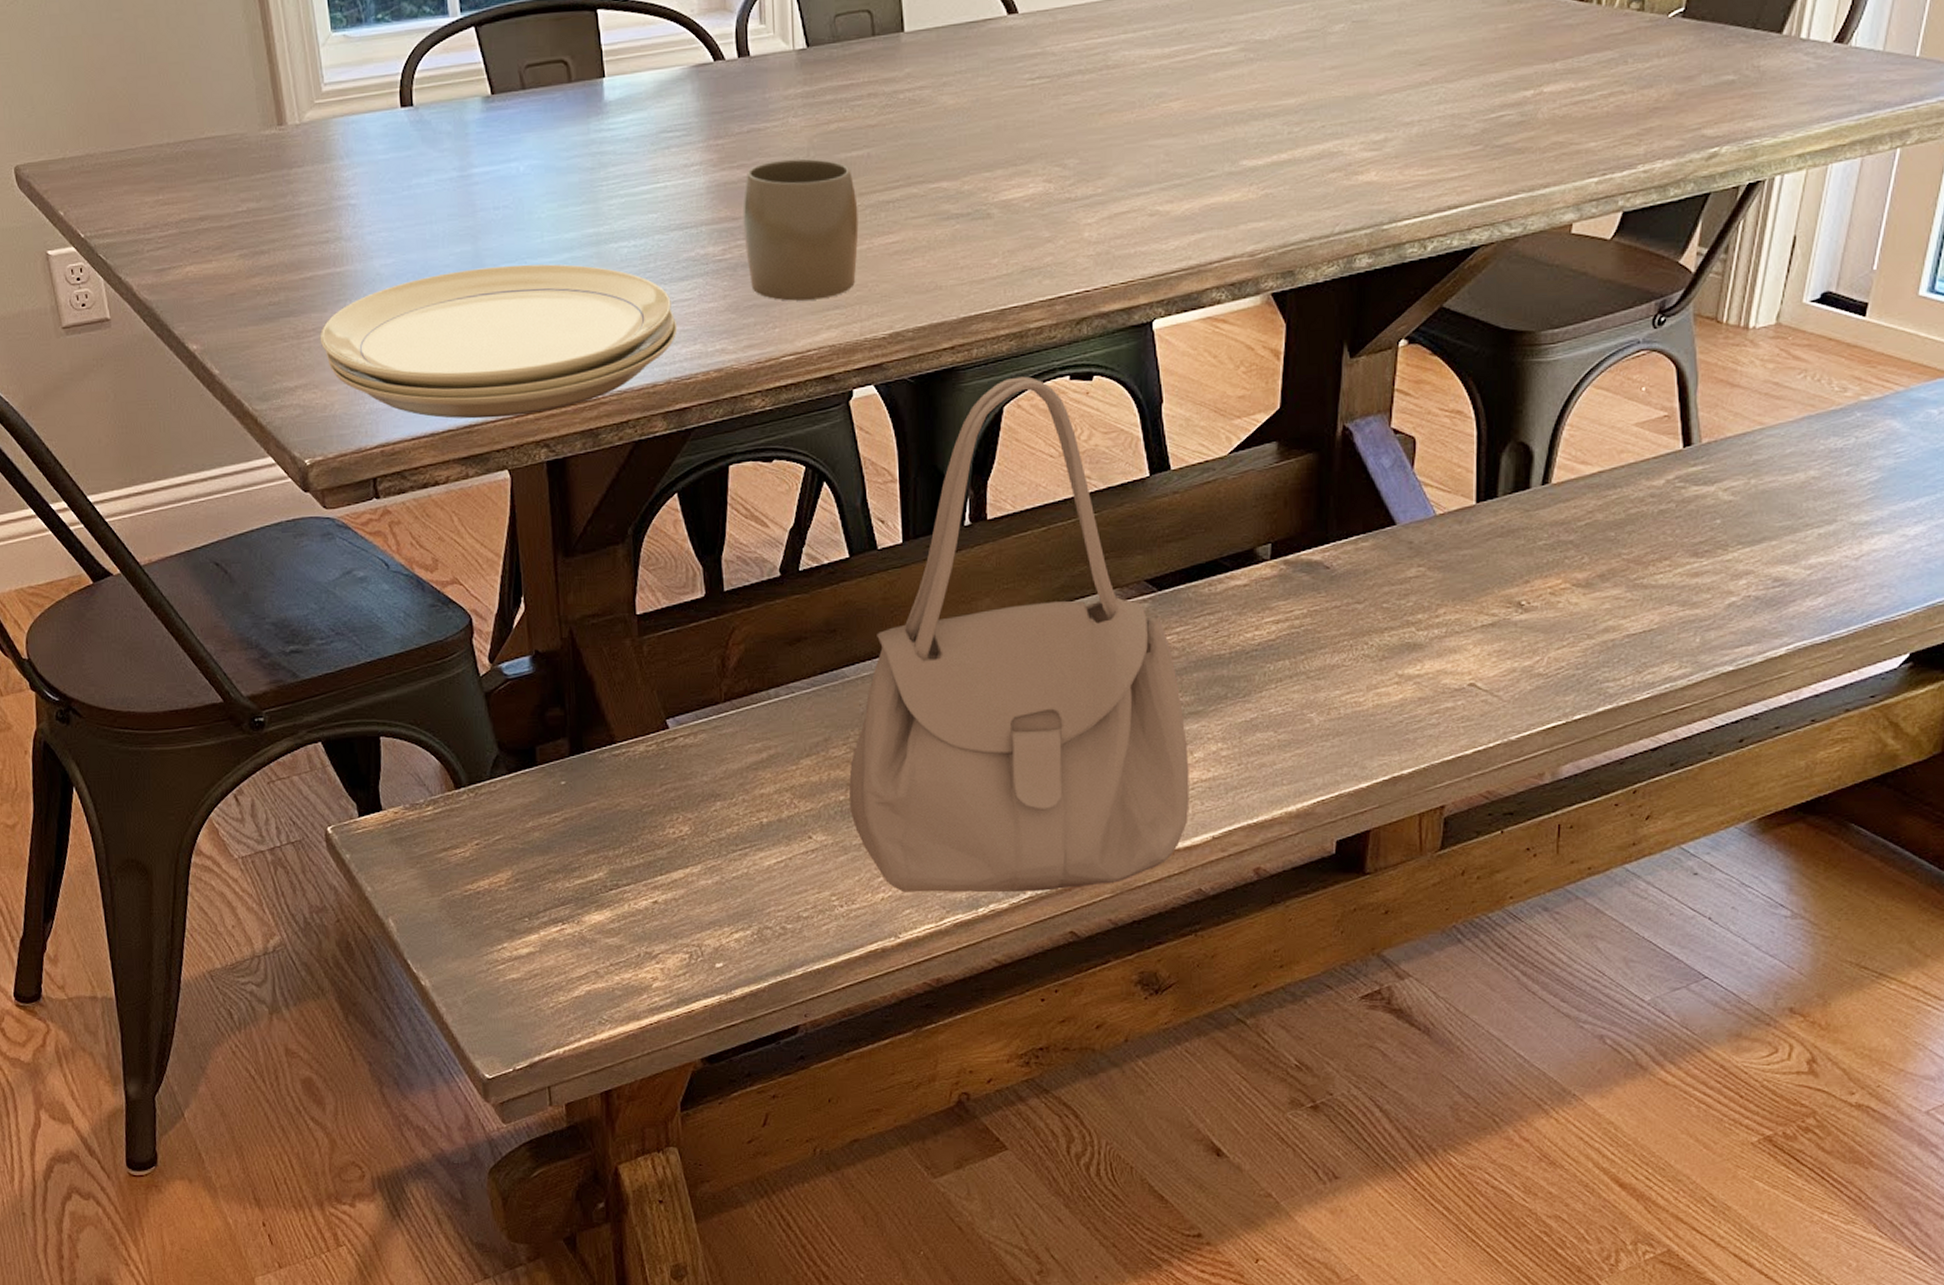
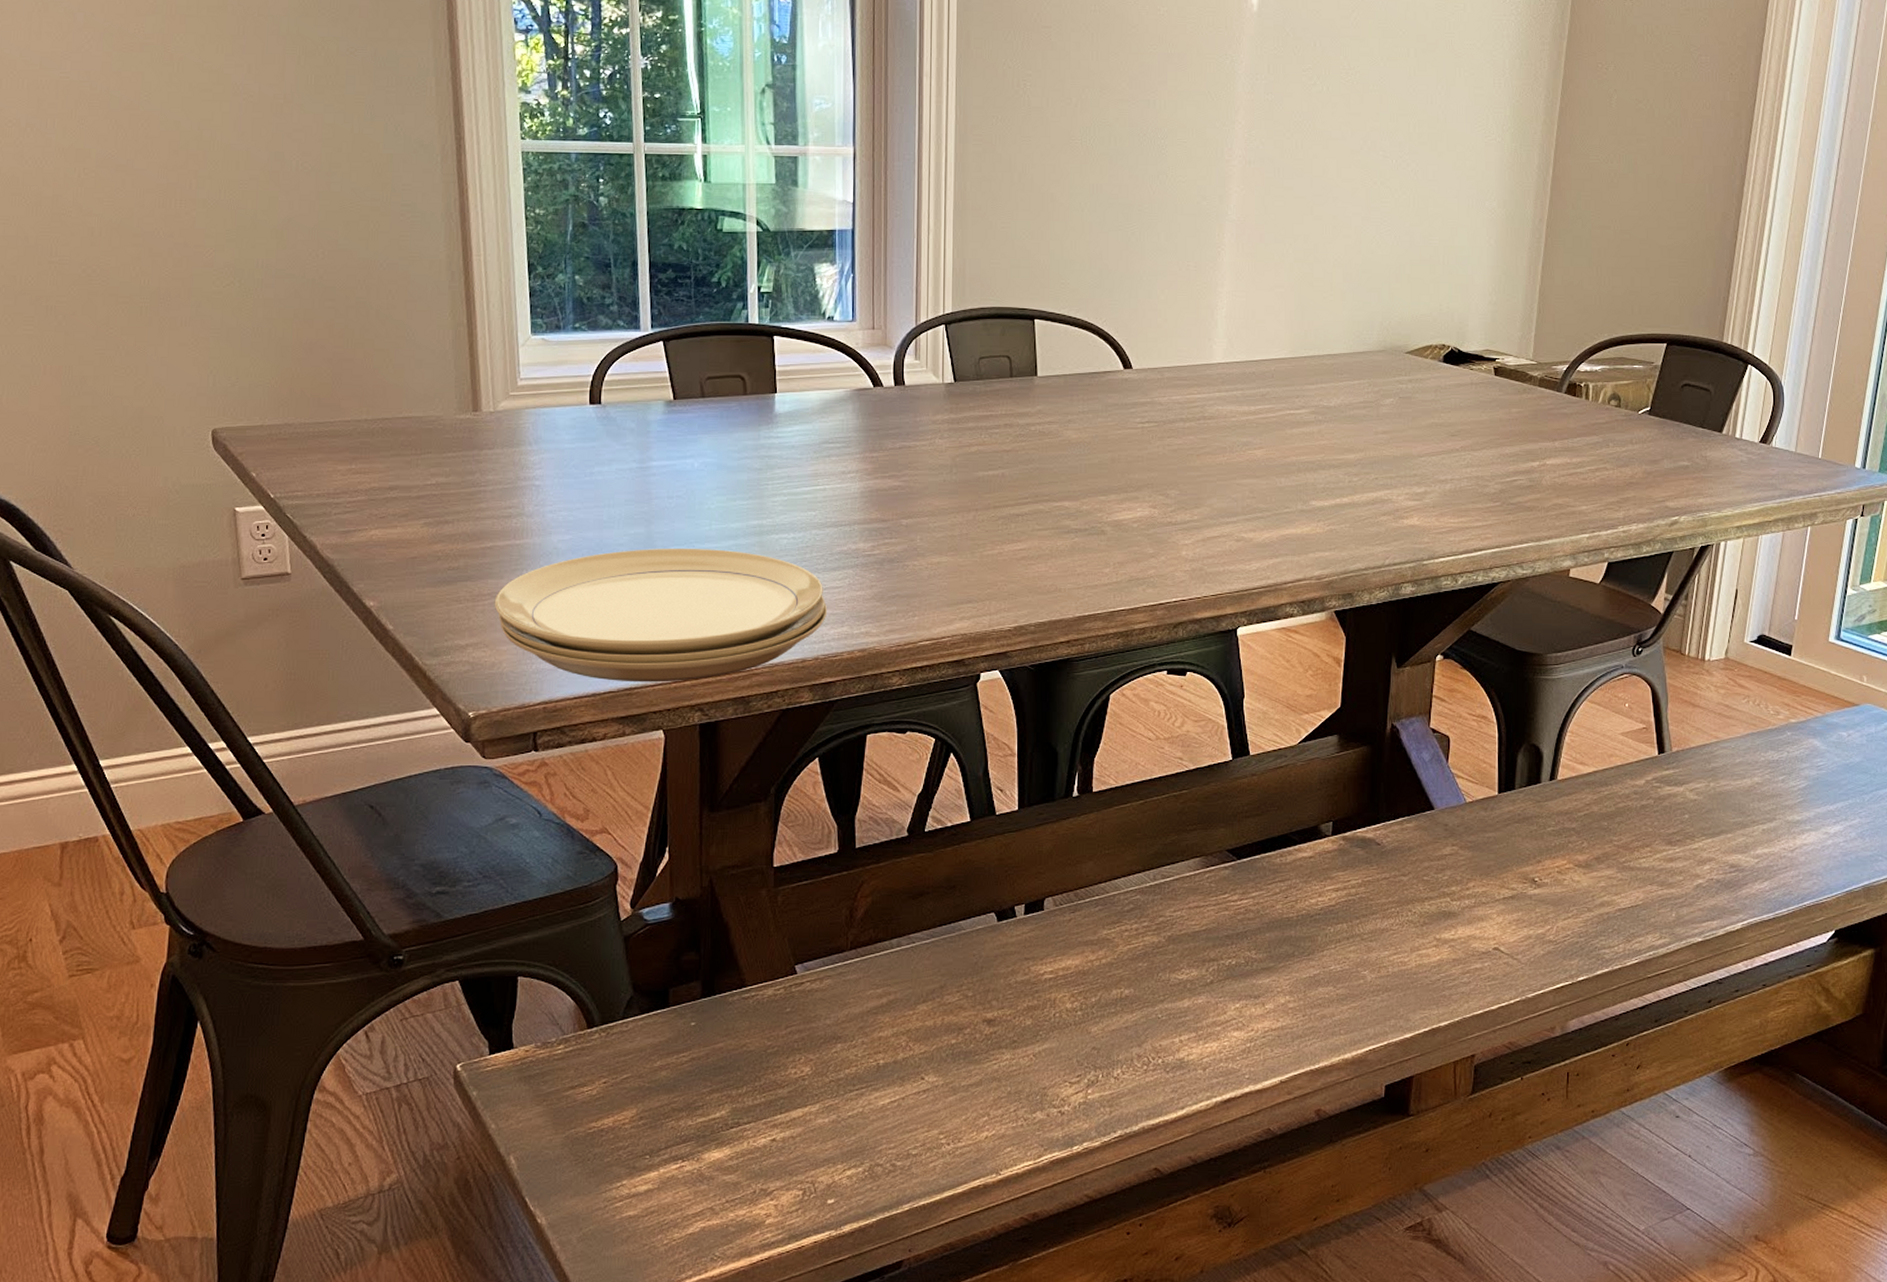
mug: present [742,158,859,301] -> none [891,473,992,594]
handbag: present [849,376,1190,893] -> none [961,669,1261,1132]

